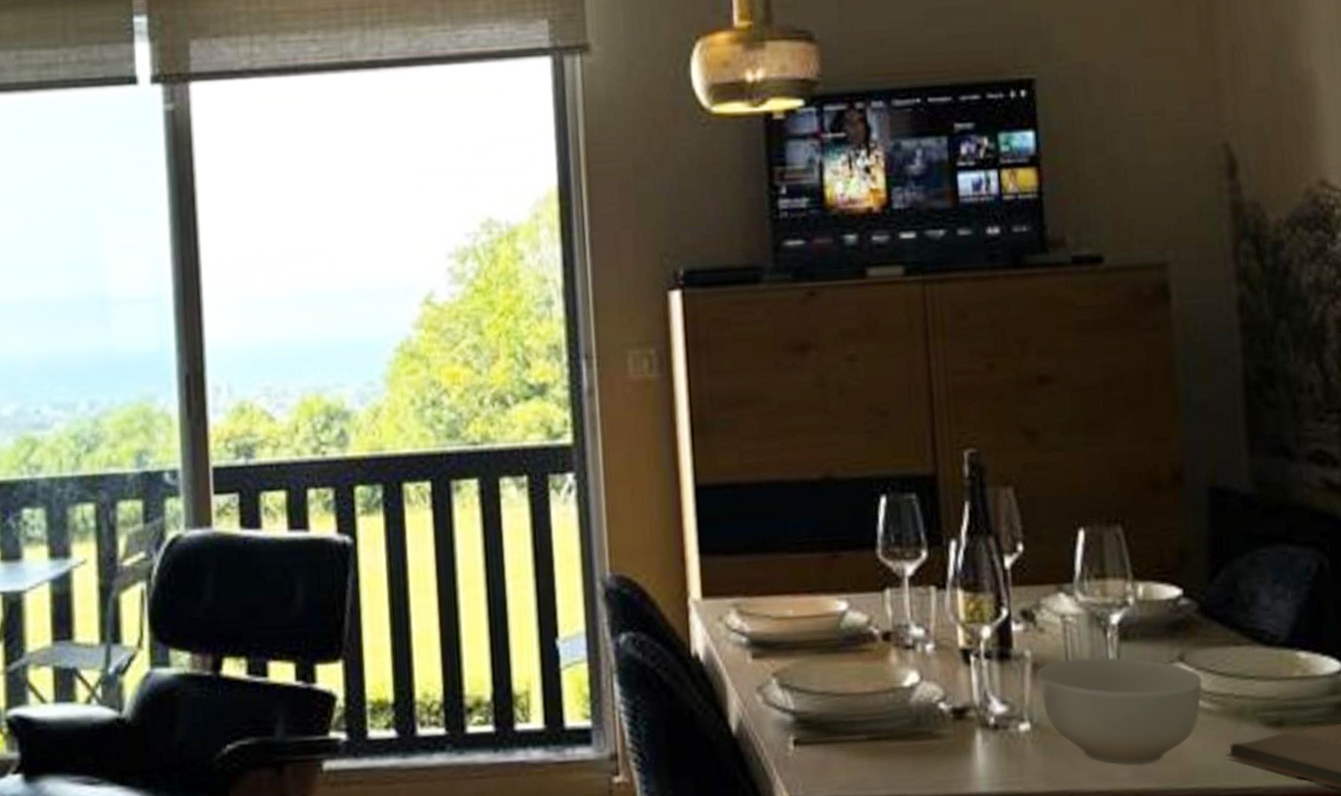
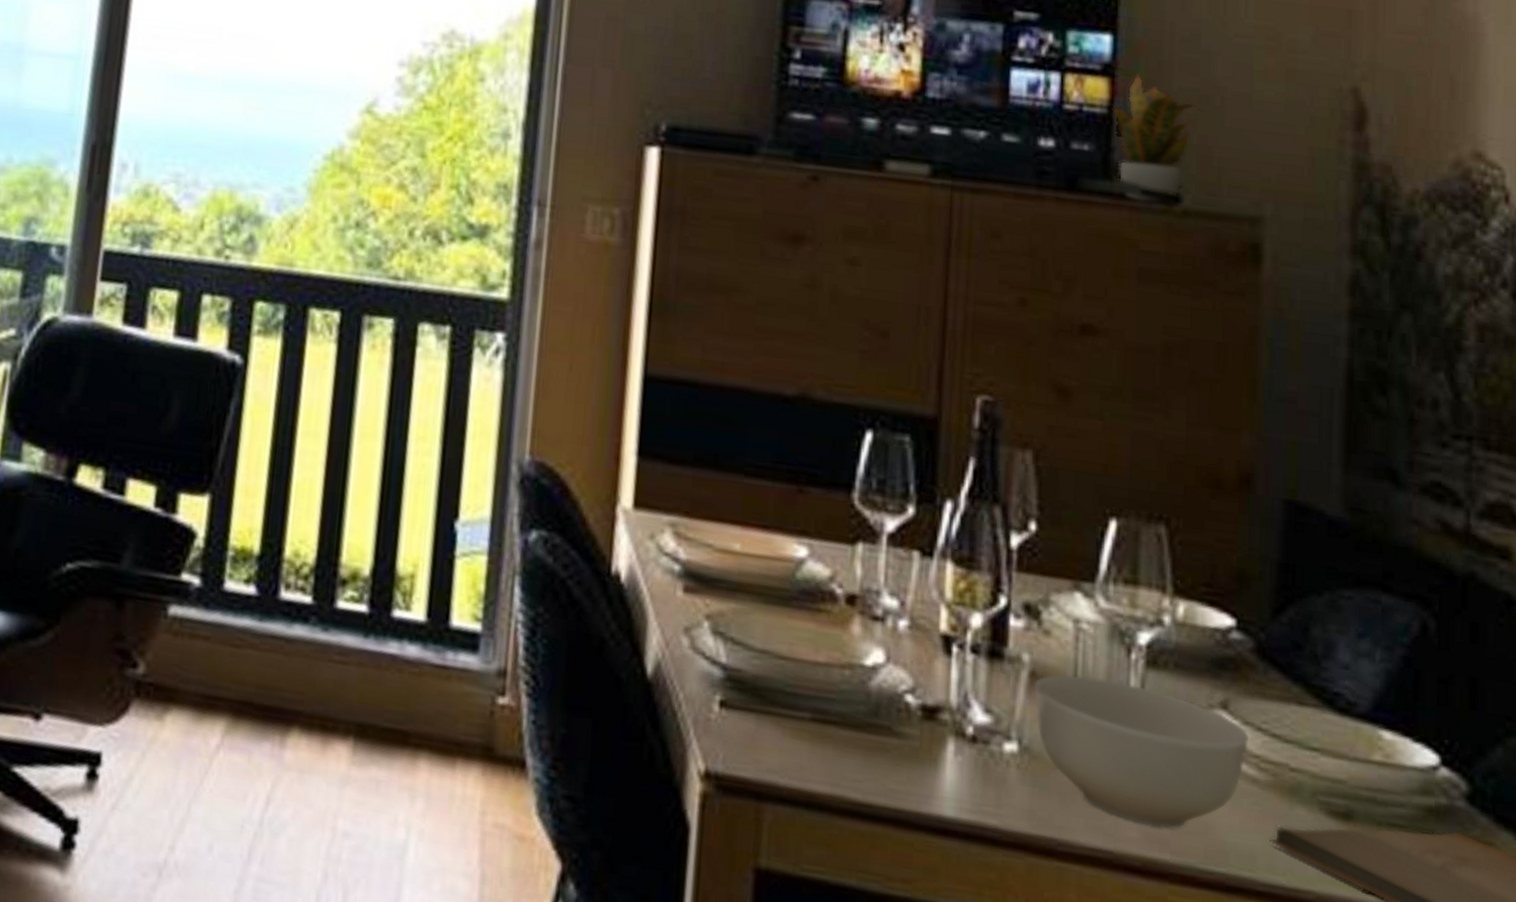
potted plant: none [1041,160,1112,267] -> present [1112,74,1204,208]

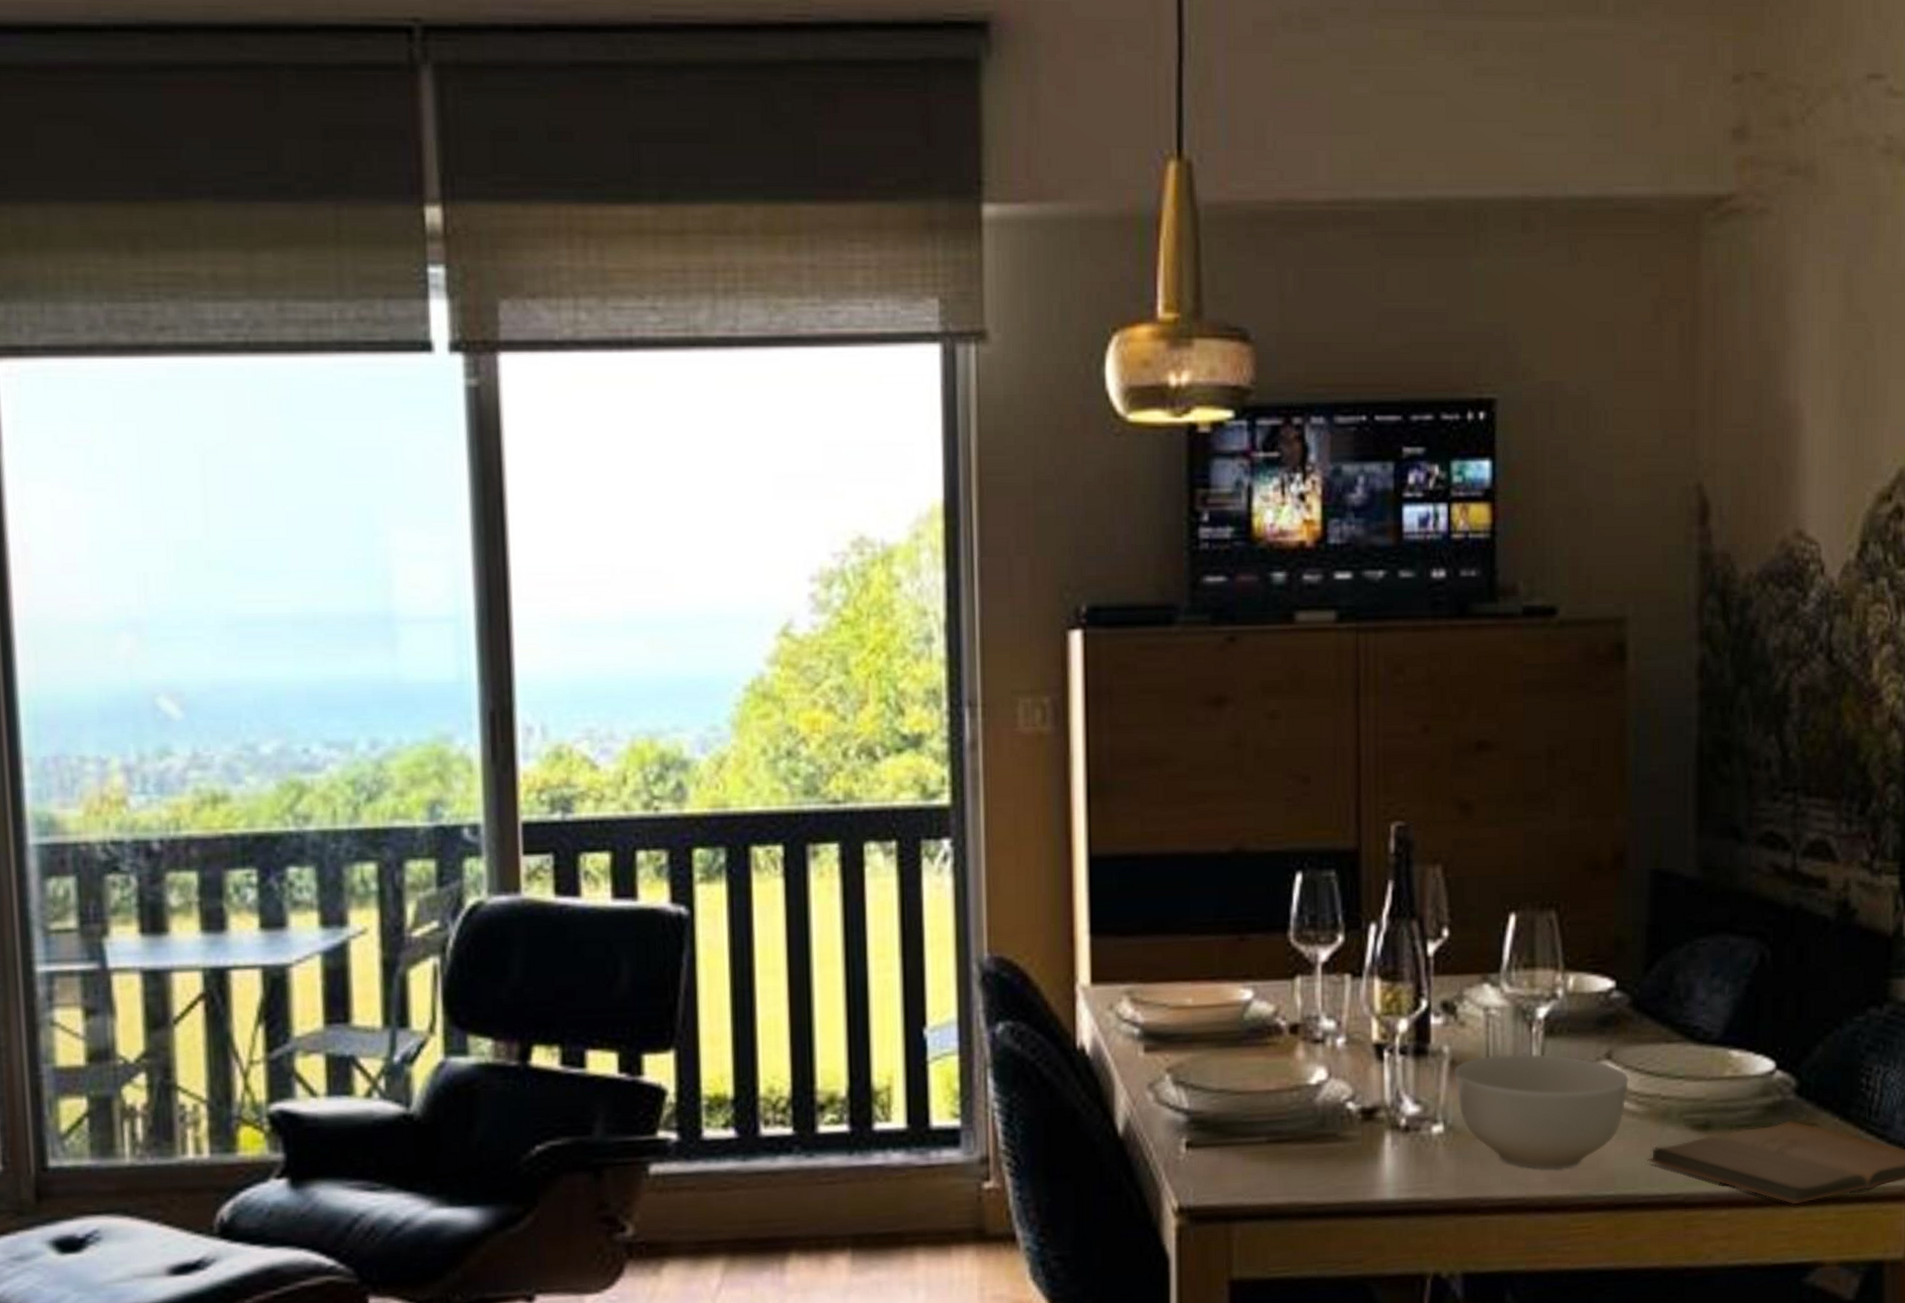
potted plant: present [1112,74,1204,208] -> none [1494,495,1573,620]

